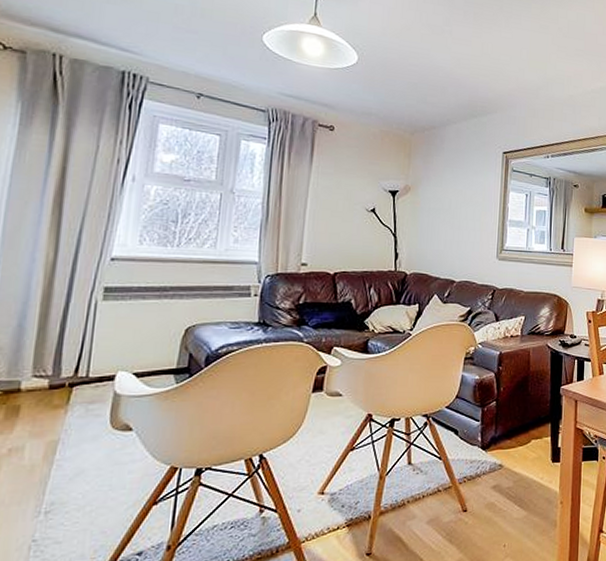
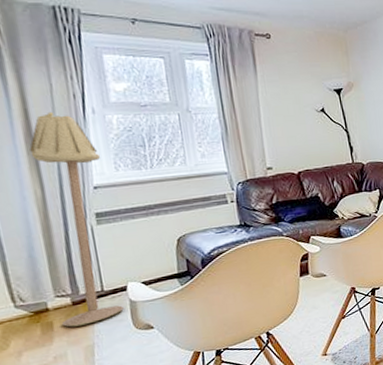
floor lamp: none [29,173,128,415] -> present [29,111,124,327]

